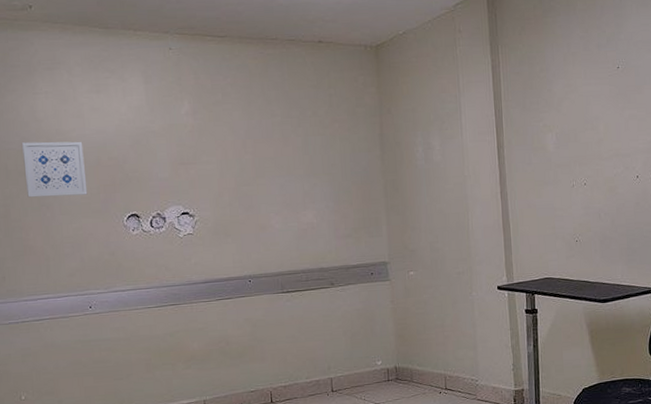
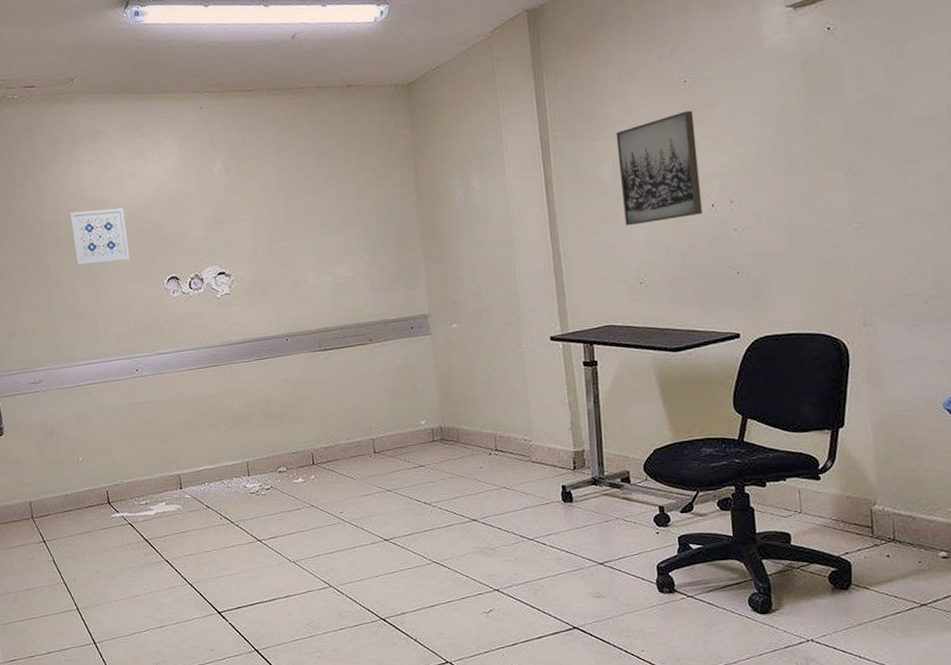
wall art: none [559,93,629,190] -> present [616,110,703,226]

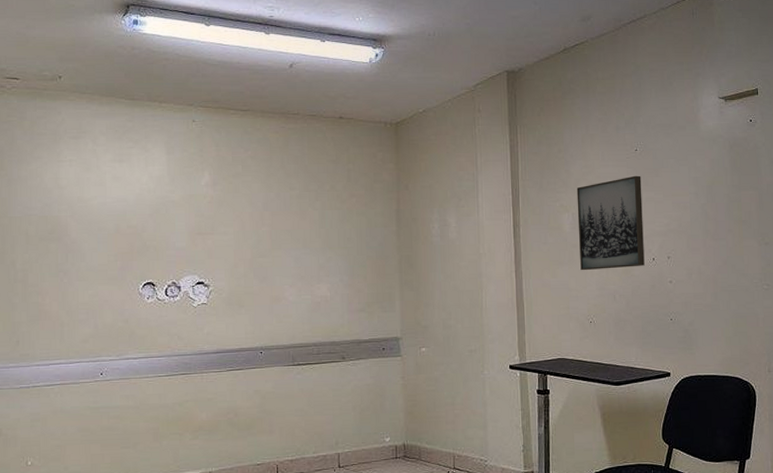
wall art: present [69,207,130,266] -> none [43,208,105,263]

